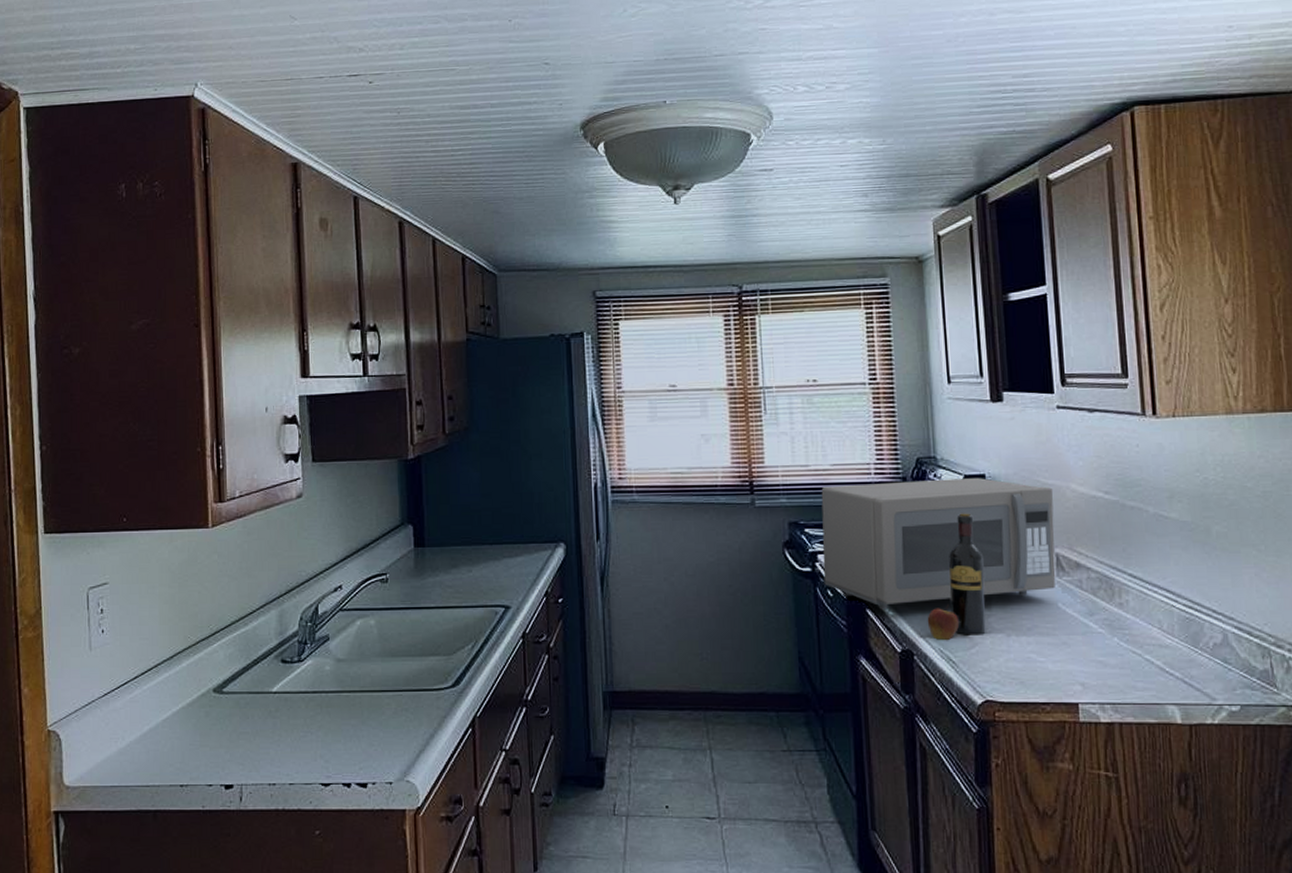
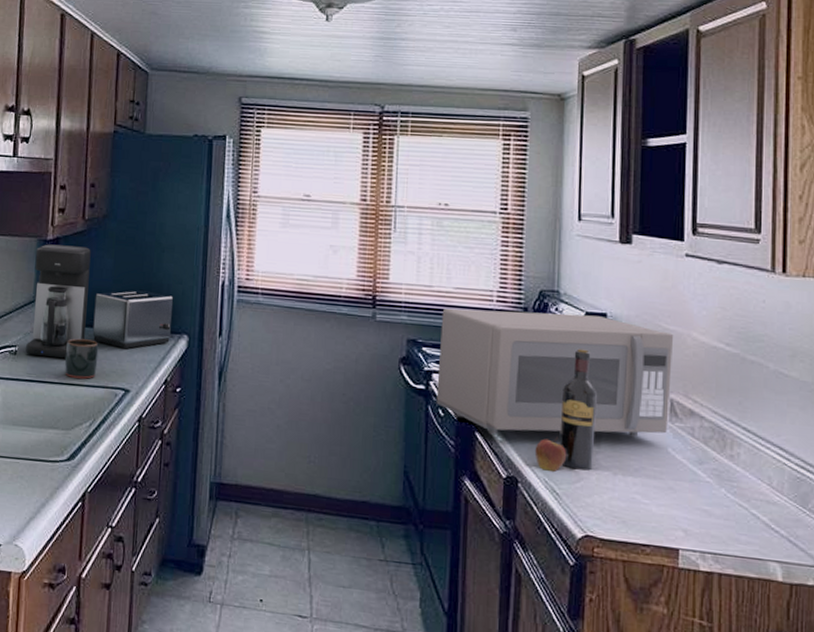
coffee maker: none [397,463,458,582] -> present [26,244,91,359]
mug: none [439,558,474,600] -> present [64,338,99,379]
toaster: none [464,500,548,565] -> present [92,289,174,349]

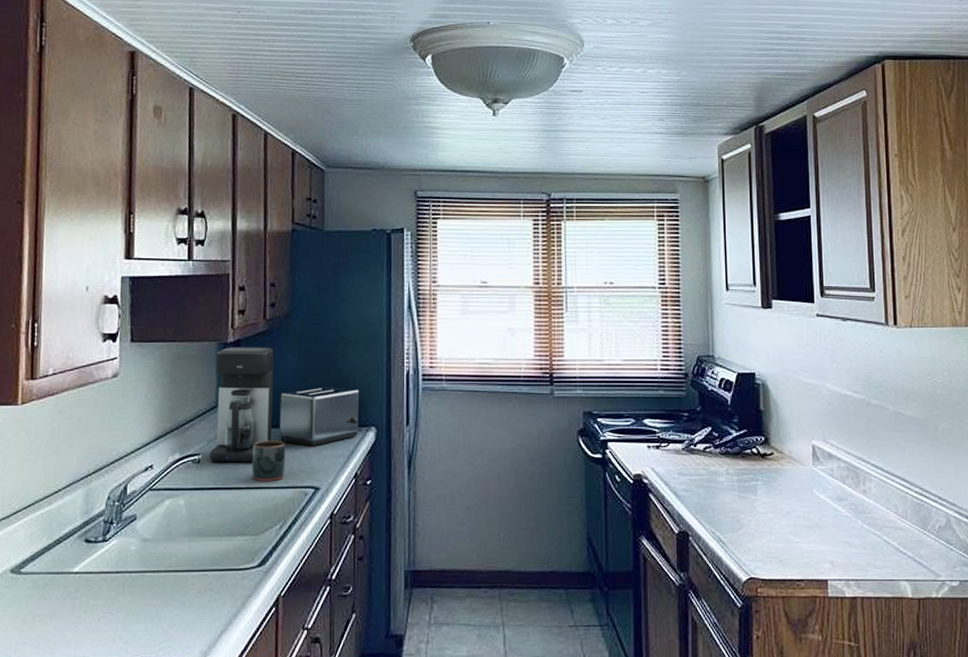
microwave: present [436,308,673,438] -> none [612,376,812,494]
fruit: present [534,437,567,473] -> none [701,490,730,523]
wine bottle: present [559,349,597,471] -> none [721,407,752,518]

